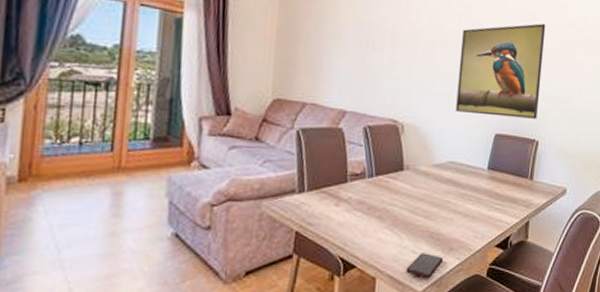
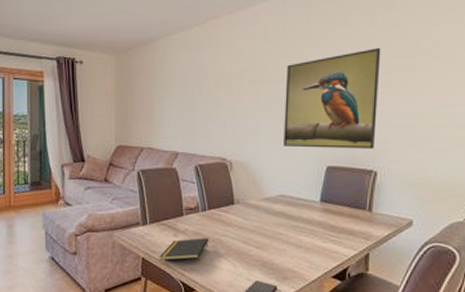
notepad: none [316,207,375,234] -> present [159,238,209,261]

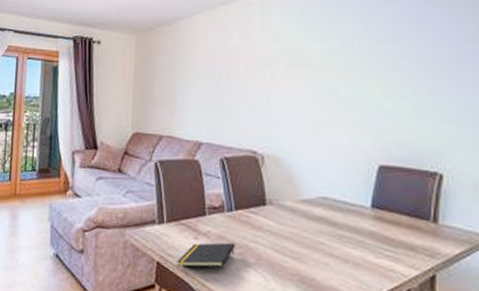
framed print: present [284,47,381,149] -> none [325,28,444,147]

